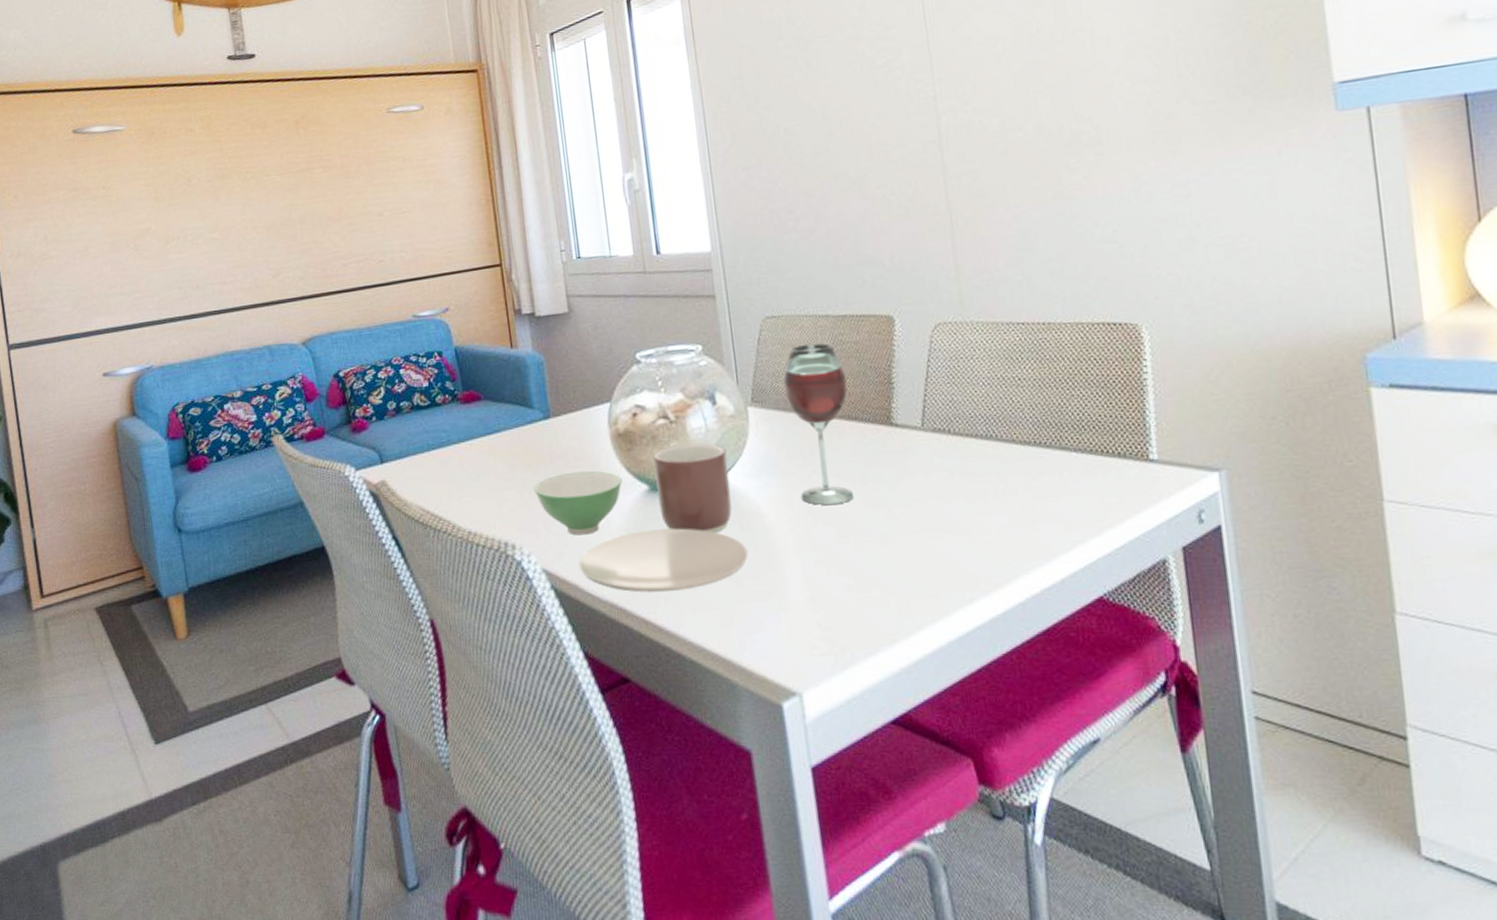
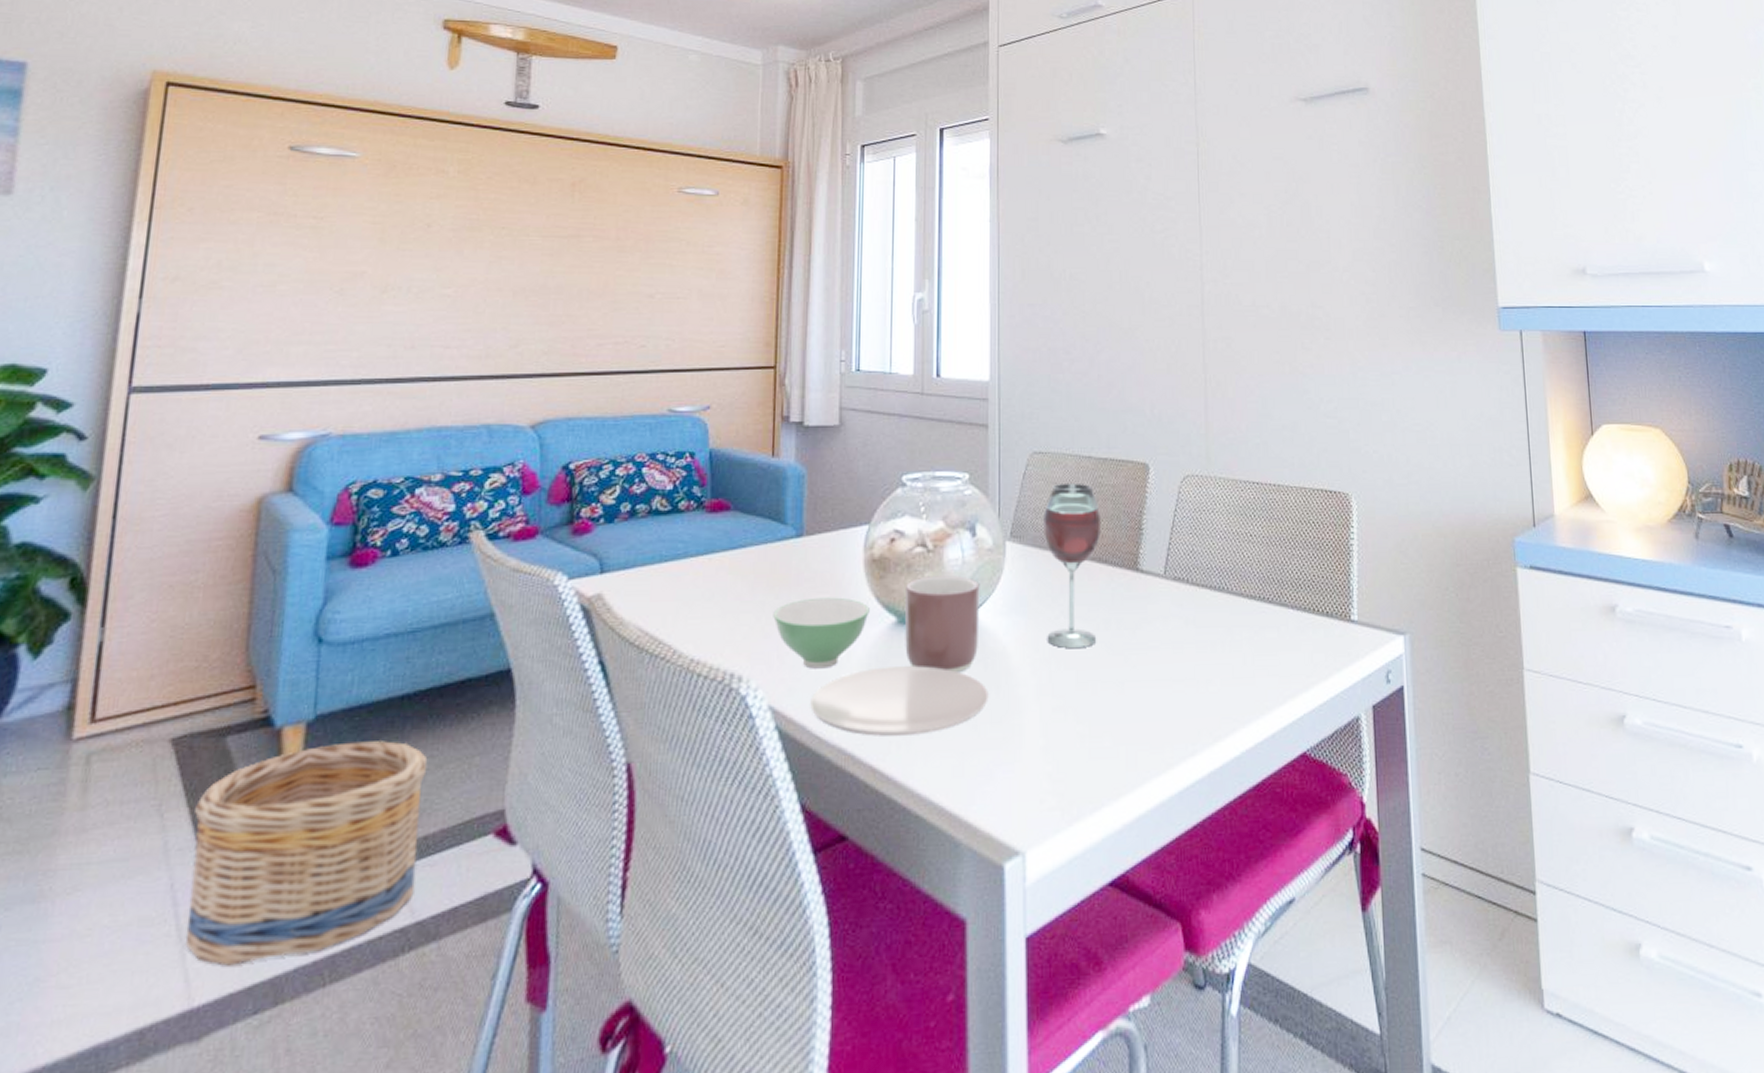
basket: none [122,606,286,770] -> present [185,741,428,966]

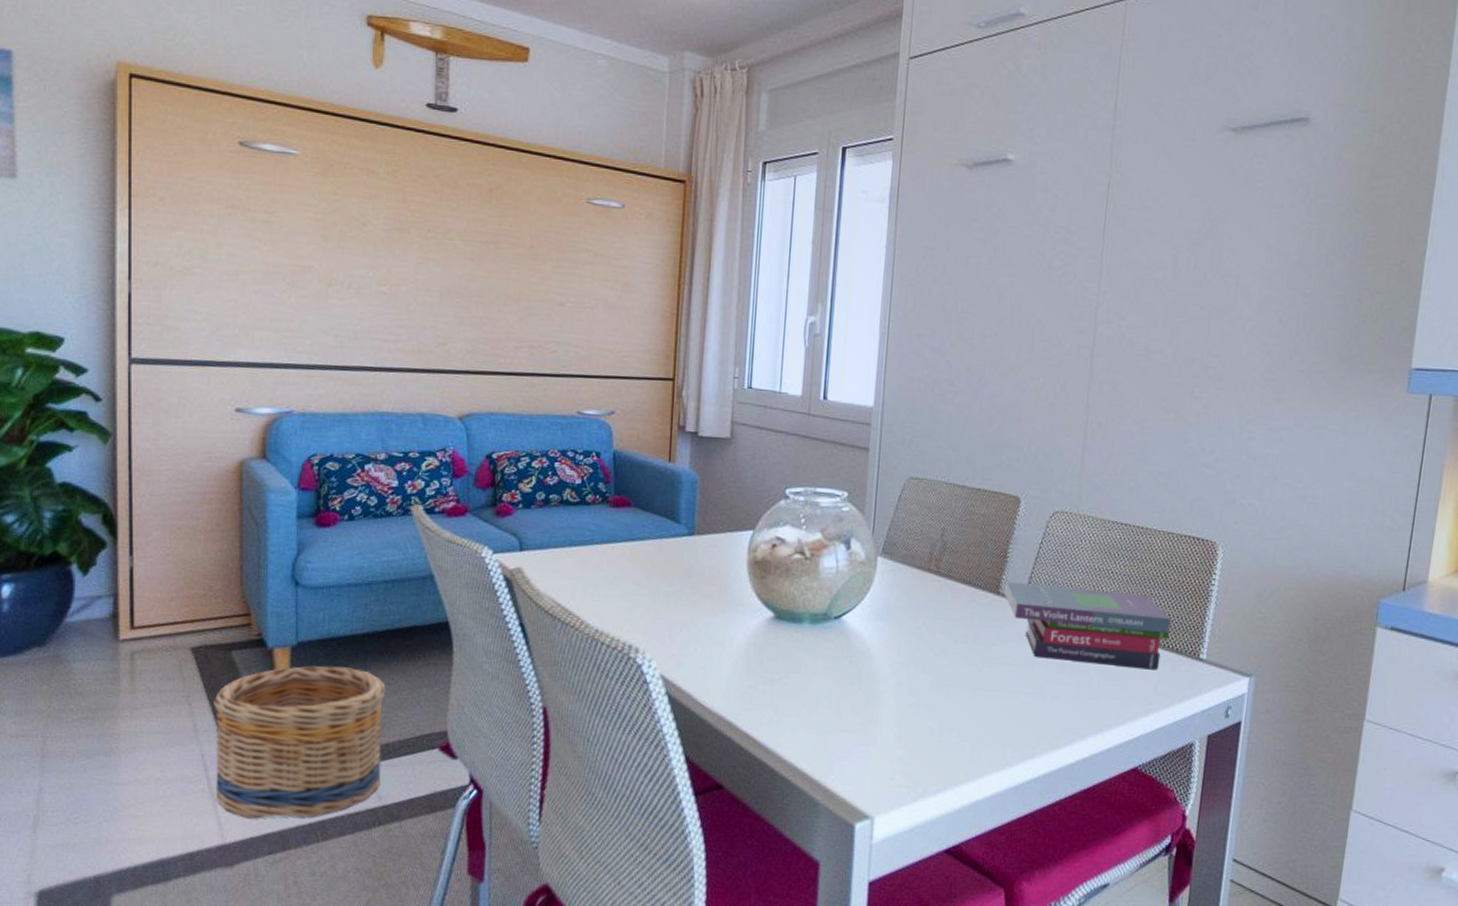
bowl: present [773,597,870,669] -> none [666,589,751,650]
plate: present [810,666,989,737] -> none [696,653,852,713]
mug: present [905,576,980,673] -> none [780,580,851,666]
wineglass: present [1044,484,1102,648] -> none [908,509,970,656]
books: none [1144,555,1318,639] -> present [1004,582,1171,670]

